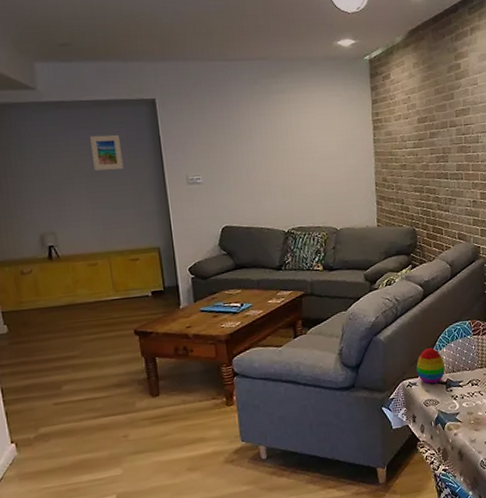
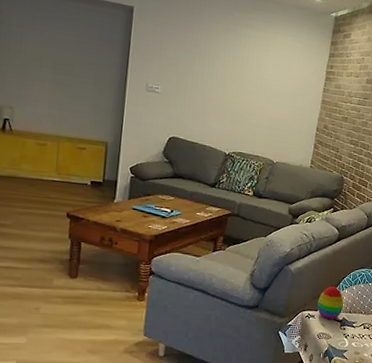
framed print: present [89,134,124,171] -> none [63,26,94,63]

